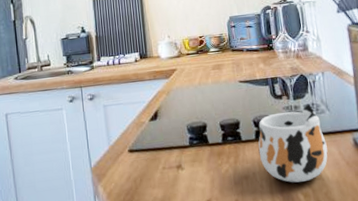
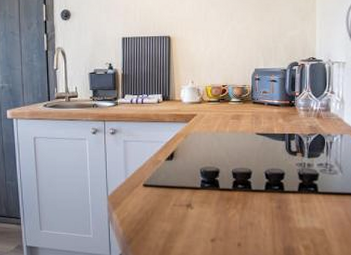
mug: present [258,104,328,183] -> none [266,164,334,235]

